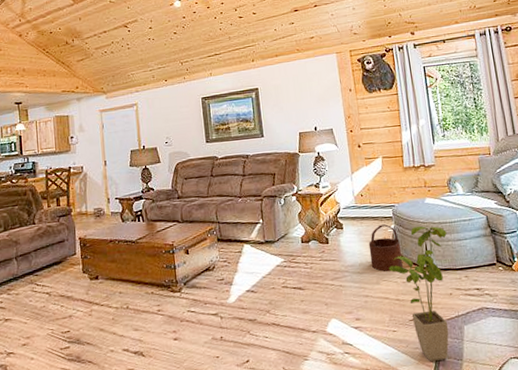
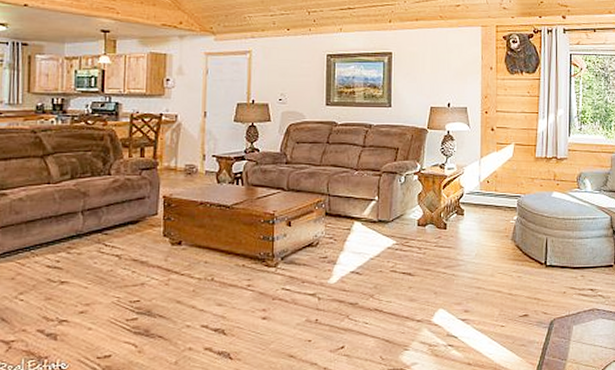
wooden bucket: present [368,224,403,271] -> none [488,215,520,264]
house plant: present [388,226,449,361] -> none [505,221,569,359]

